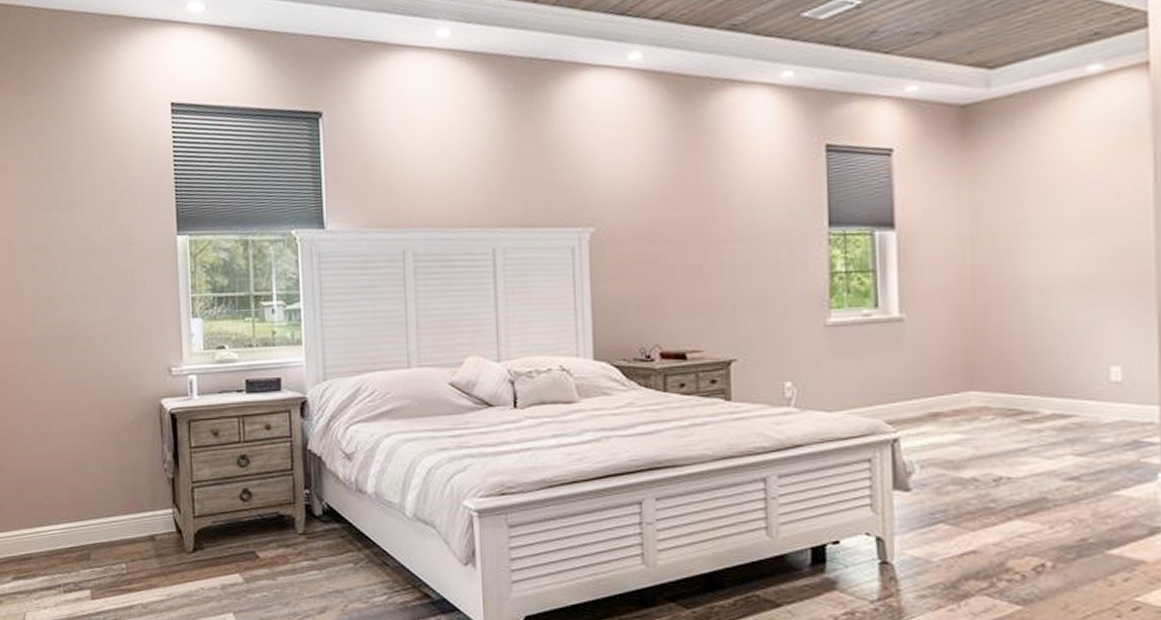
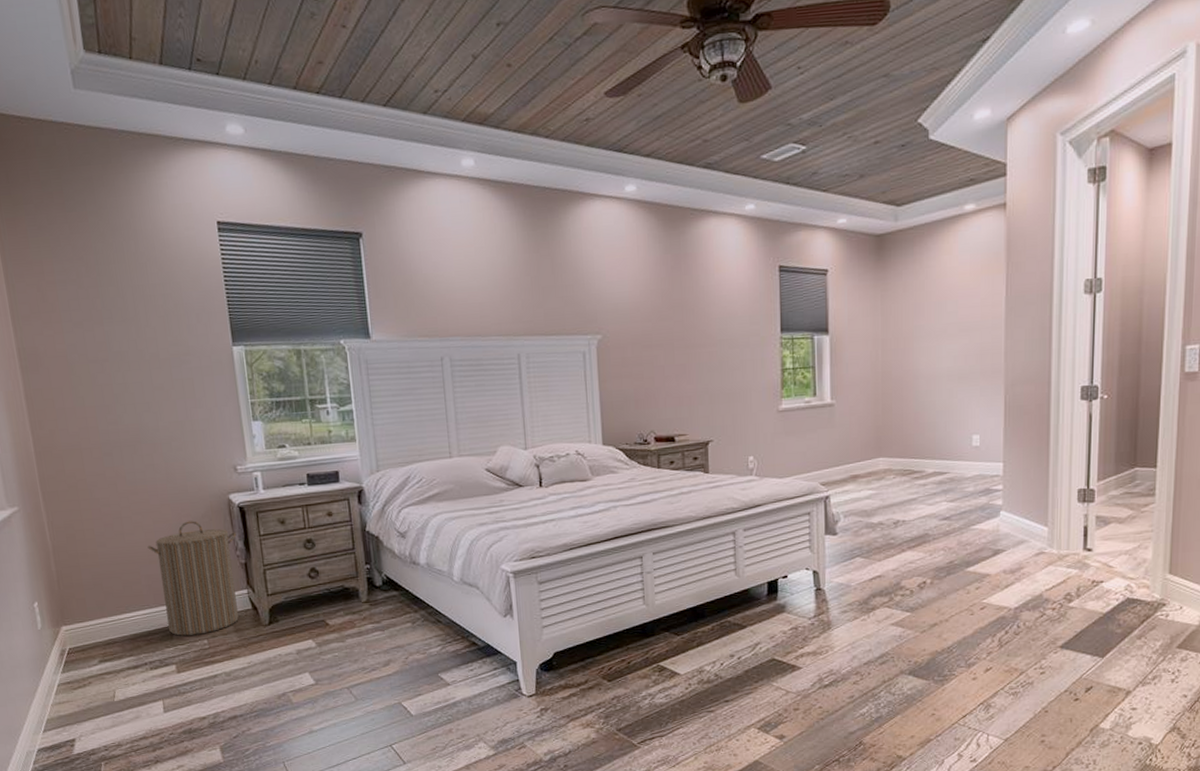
laundry hamper: none [72,426,166,557] -> present [147,521,239,636]

